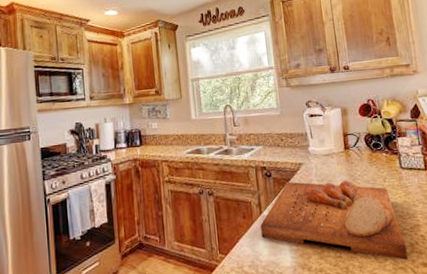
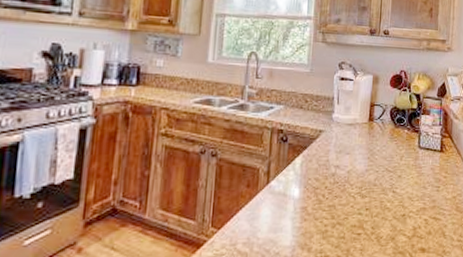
cutting board: present [260,180,408,260] -> none [263,149,409,244]

